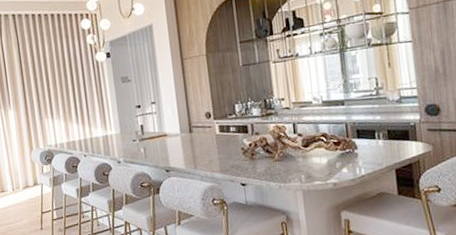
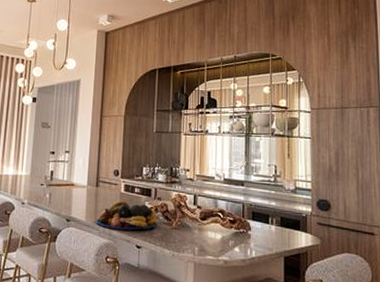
fruit bowl: none [195,141,259,172] -> present [95,200,157,231]

